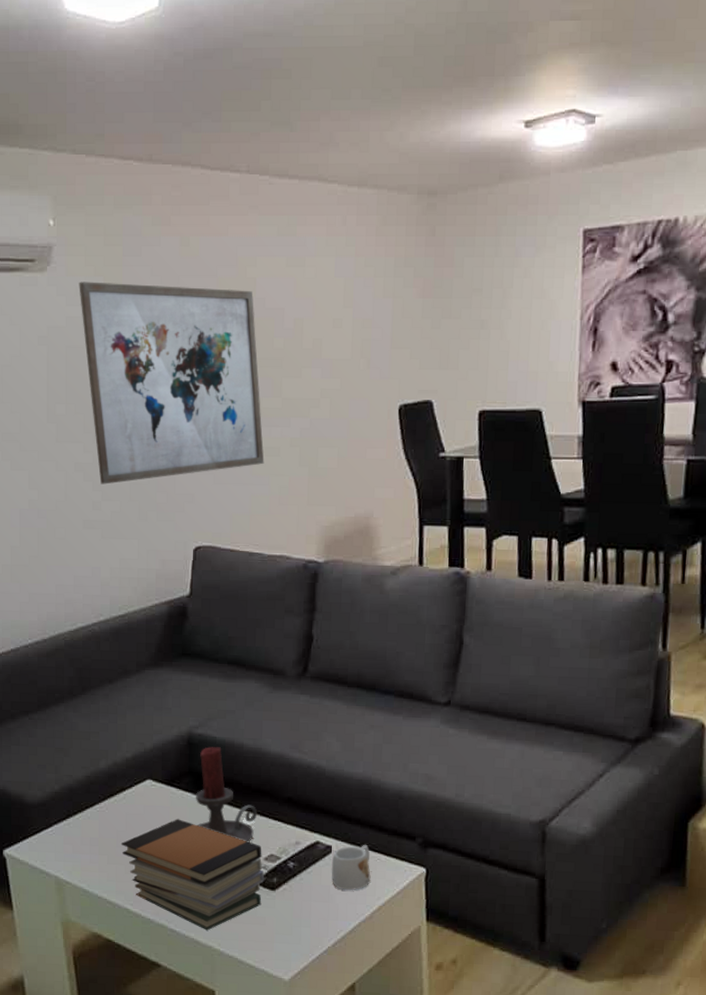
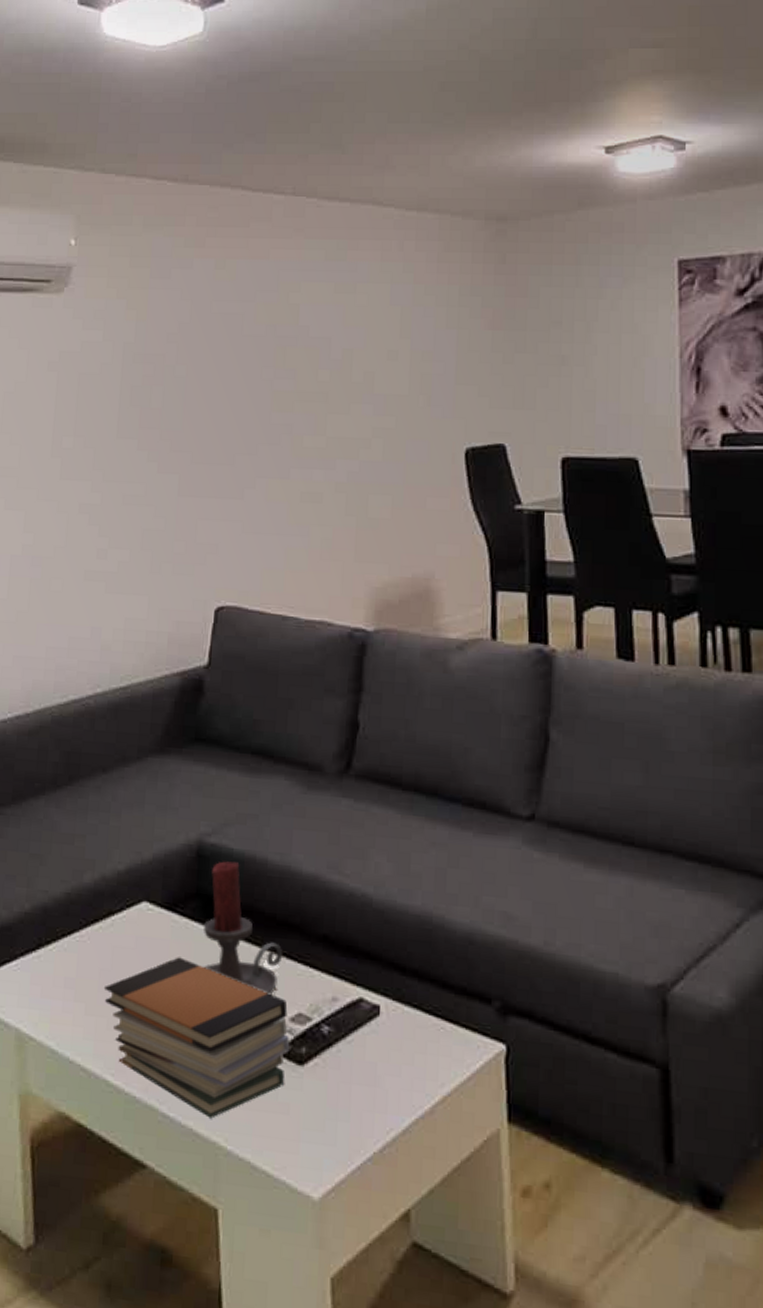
wall art: present [79,281,264,485] -> none [98,304,304,530]
mug: present [331,844,371,891] -> none [378,1005,432,1072]

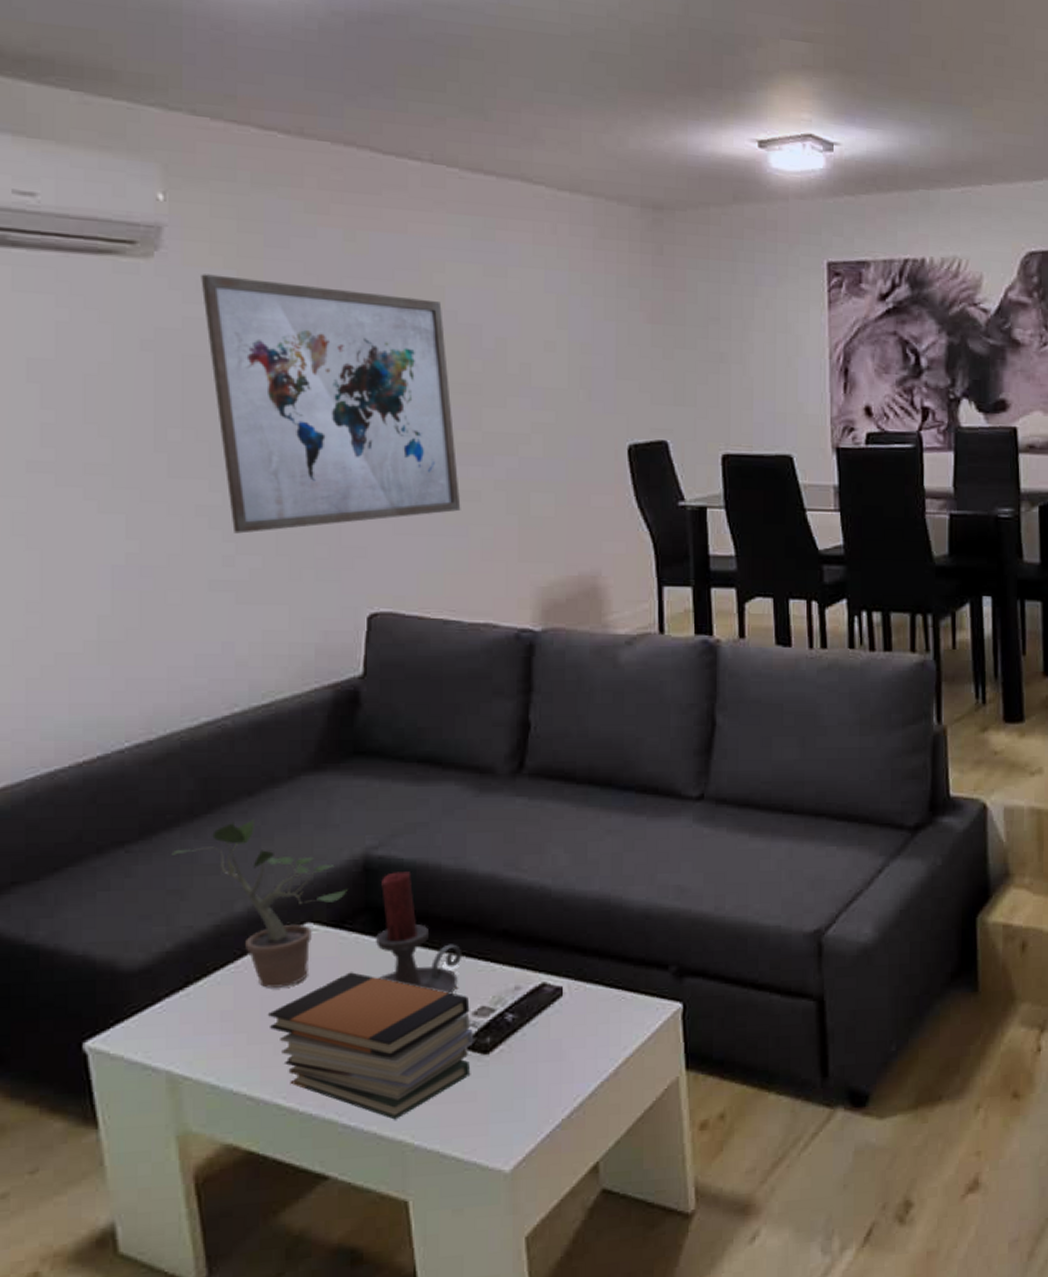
potted plant: none [36,795,182,963] -> present [171,820,348,988]
wall art: none [98,304,304,530] -> present [201,274,461,534]

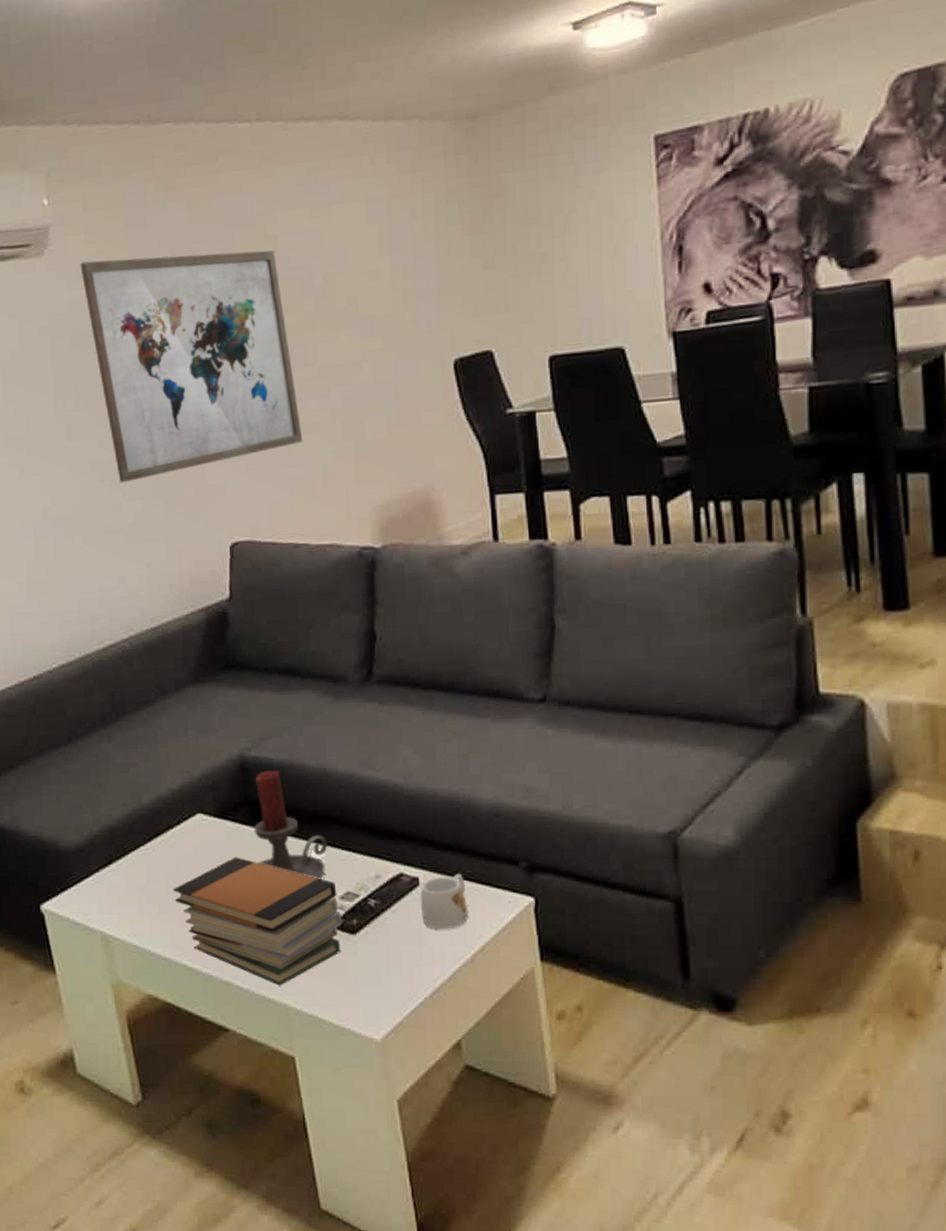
potted plant: present [171,820,348,988] -> none [92,726,229,868]
mug: none [562,980,614,1043] -> present [420,873,469,930]

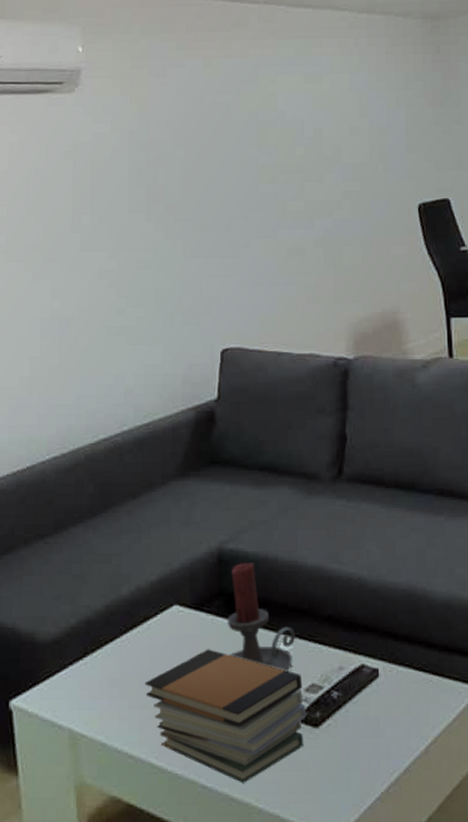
wall art: present [80,250,303,483] -> none [106,100,290,291]
mug: present [420,873,469,930] -> none [379,664,423,721]

